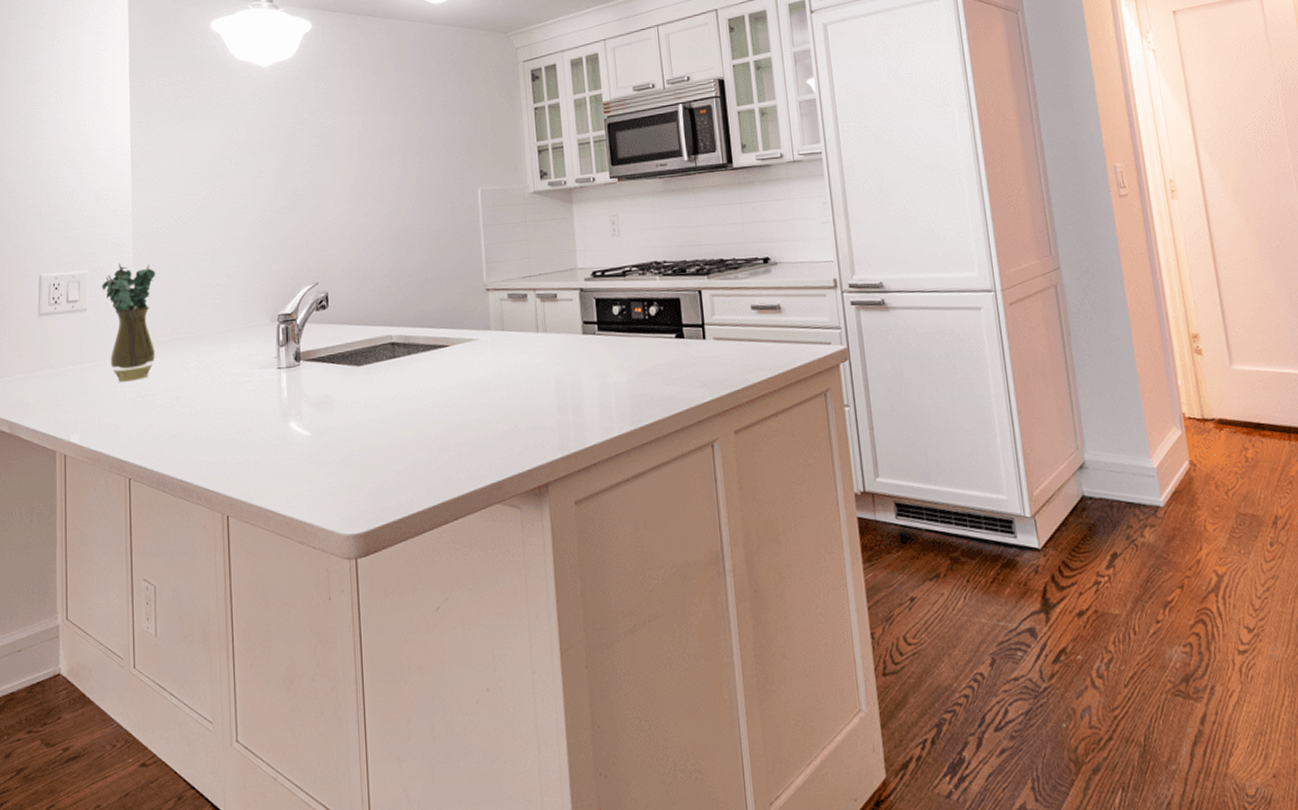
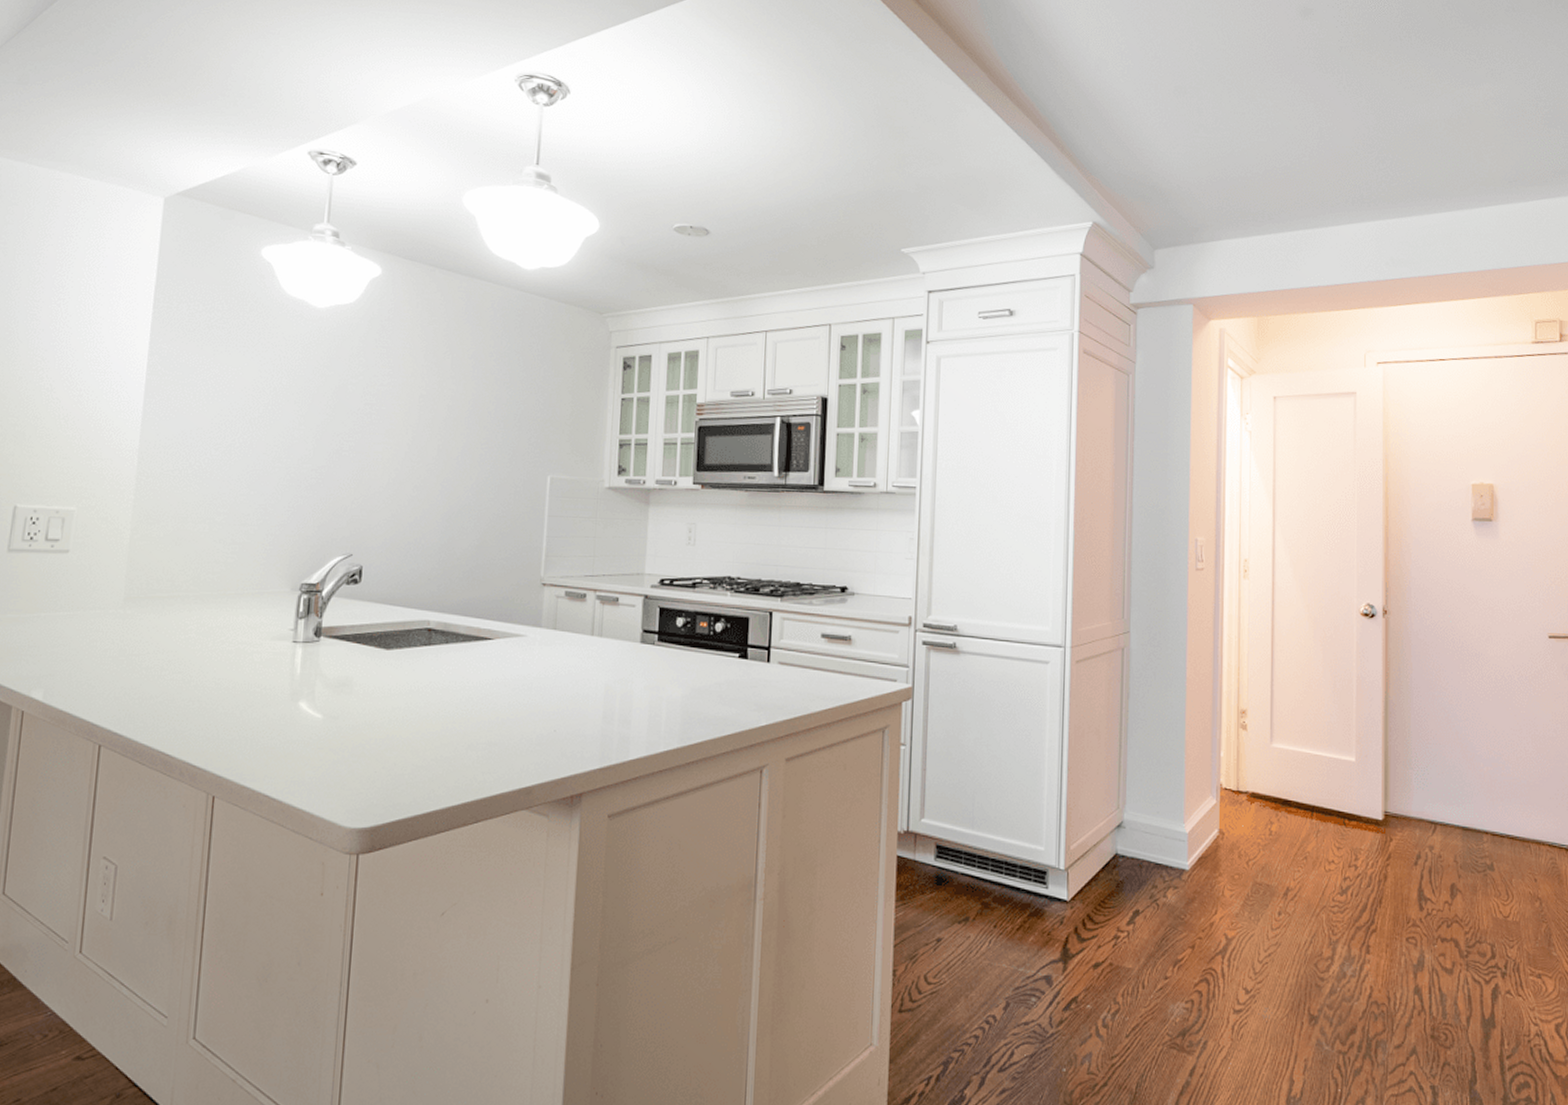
vase: present [102,263,156,382] -> none [91,504,160,638]

